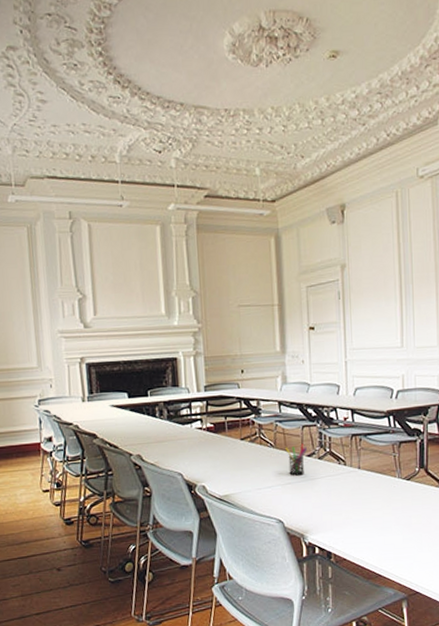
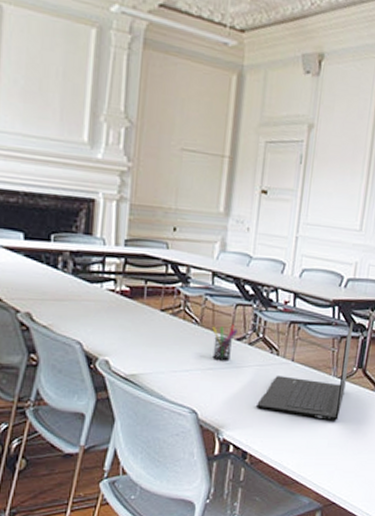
laptop: none [333,427,411,518] -> present [256,321,354,421]

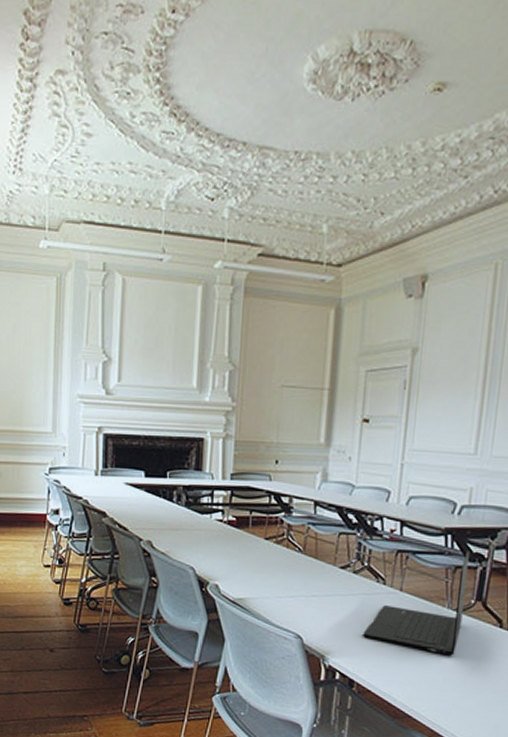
pen holder: present [212,324,237,361] -> none [315,552,341,589]

